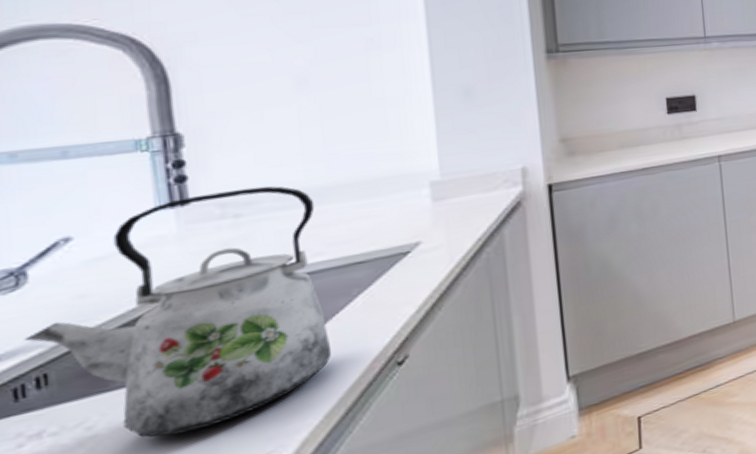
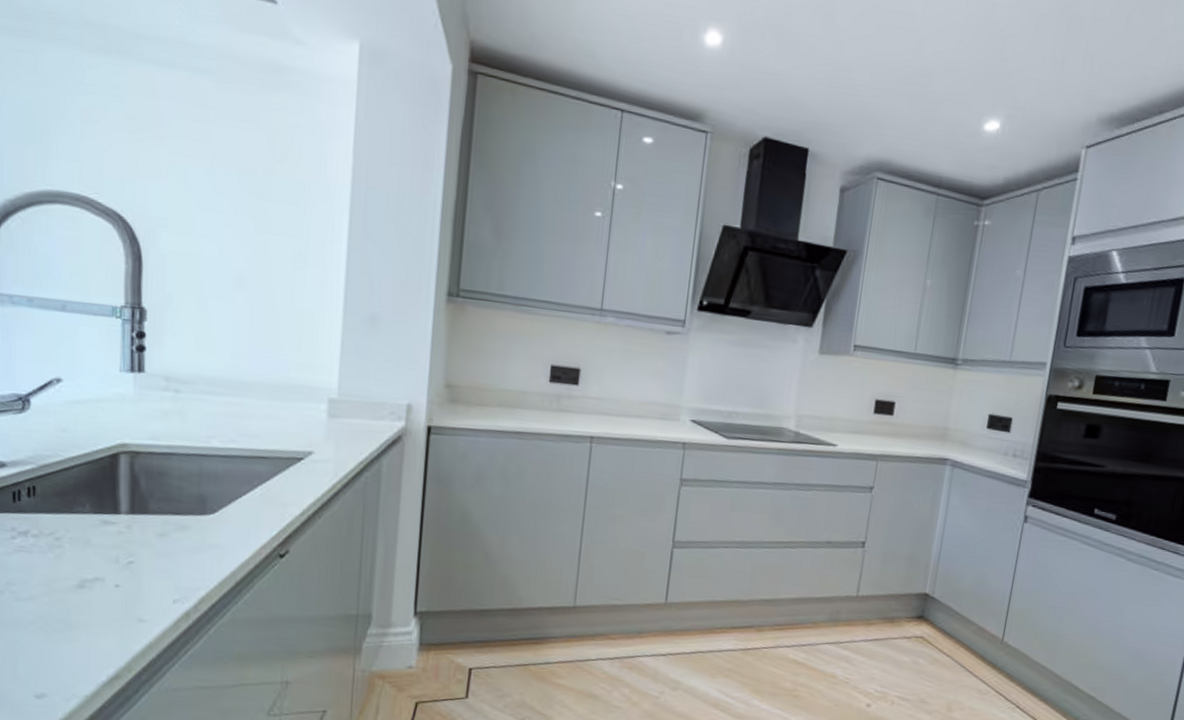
kettle: present [24,186,332,438] -> none [23,365,236,565]

